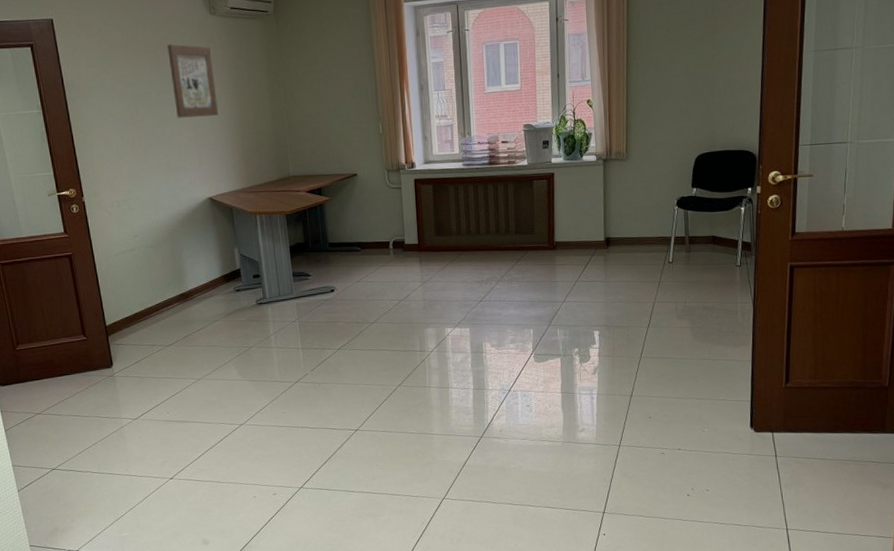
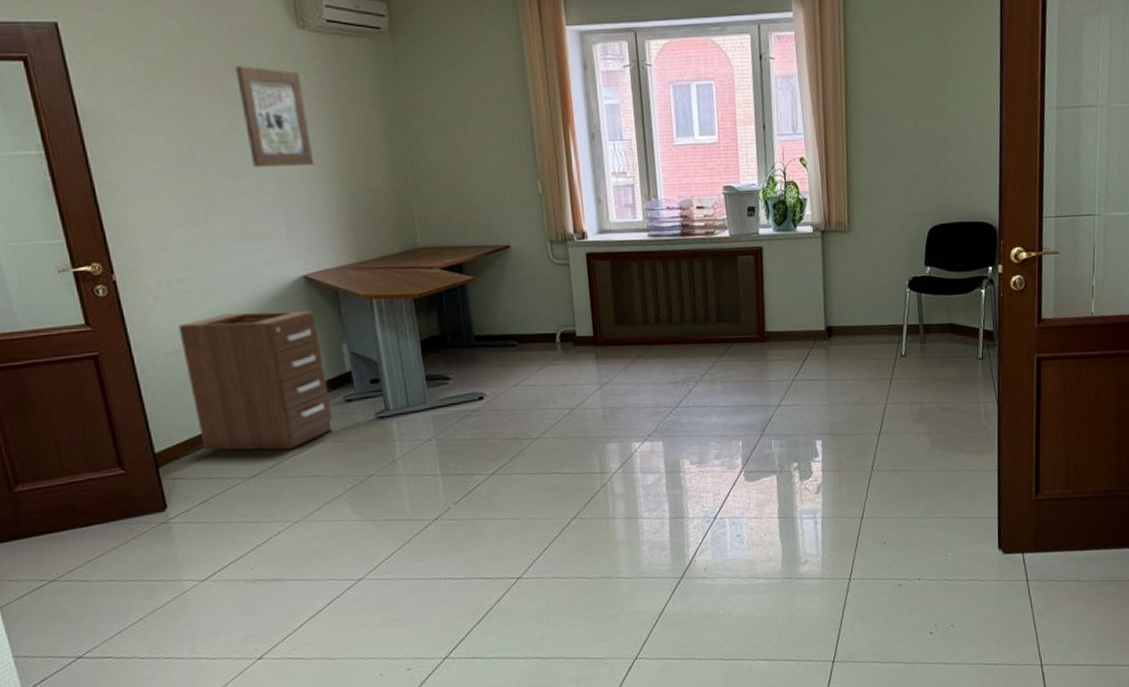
filing cabinet: none [124,223,226,326] -> present [178,311,333,451]

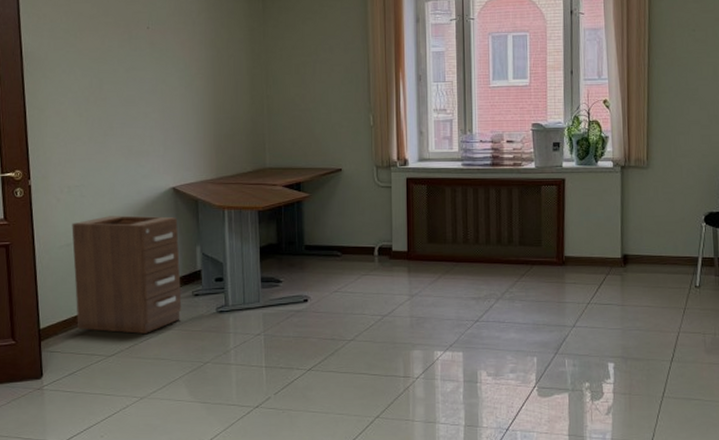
wall art: present [235,66,315,167] -> none [141,18,192,98]

